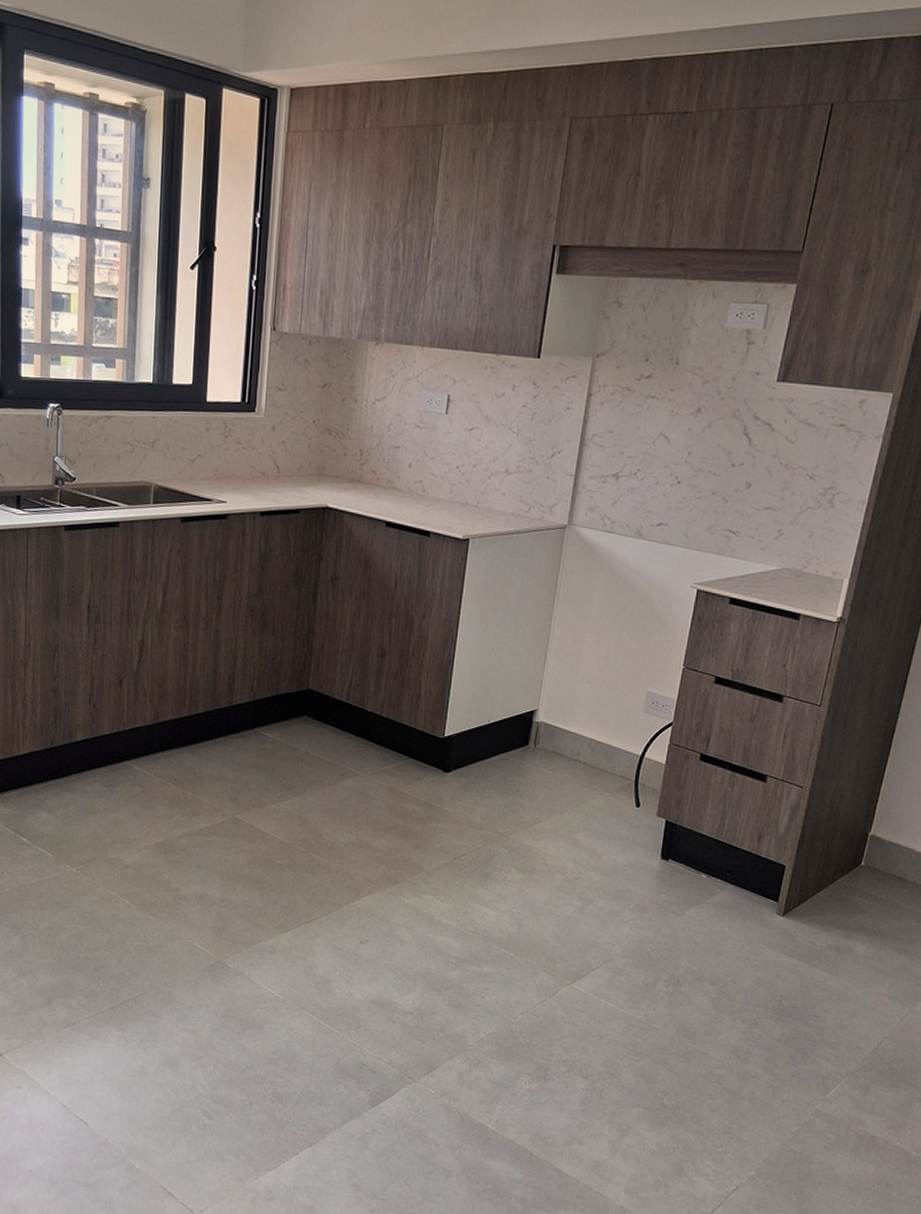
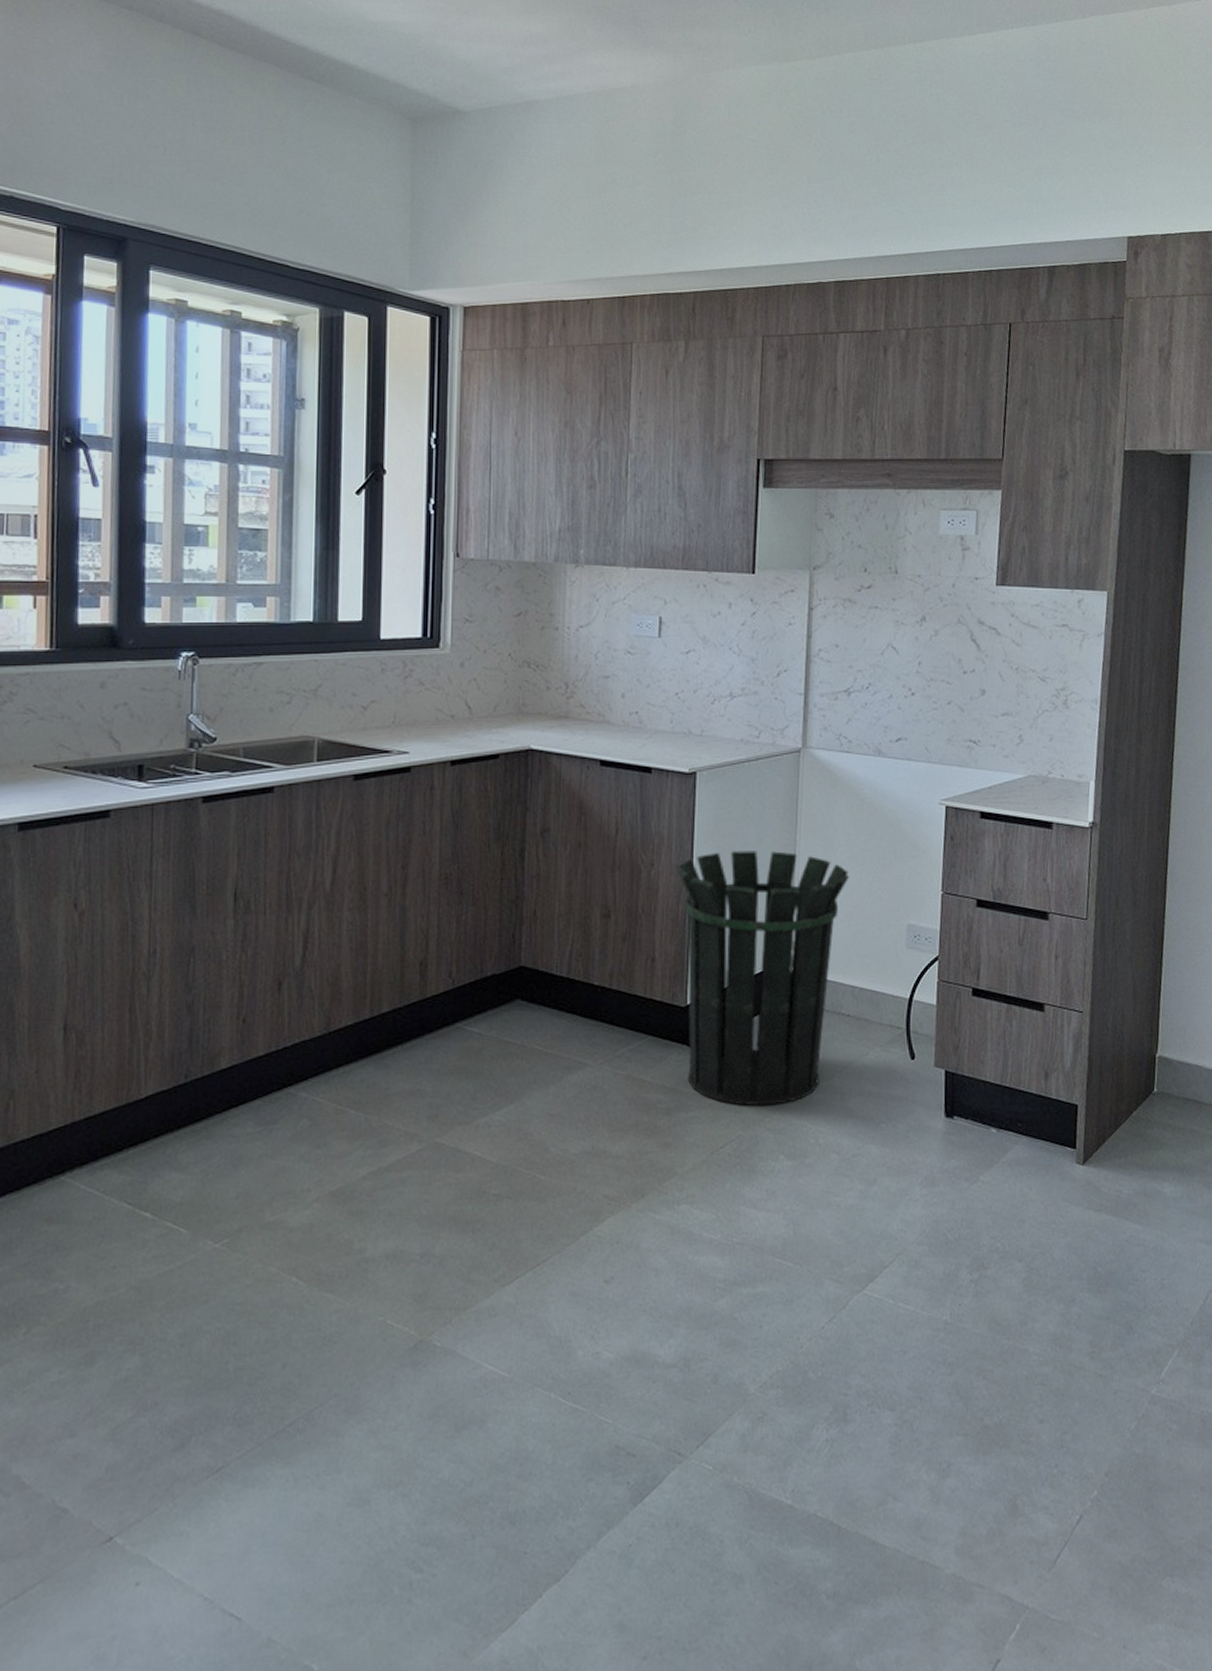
waste bin: none [440,611,599,829] -> present [677,850,850,1107]

